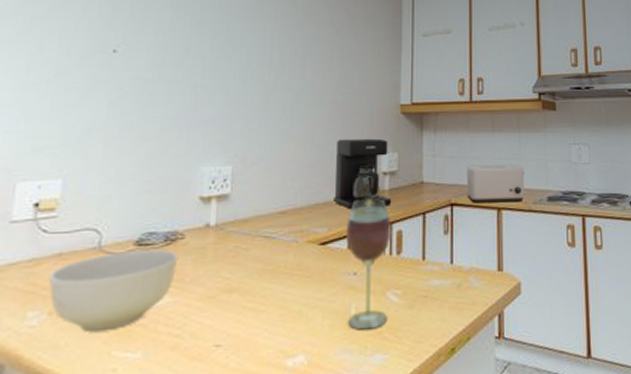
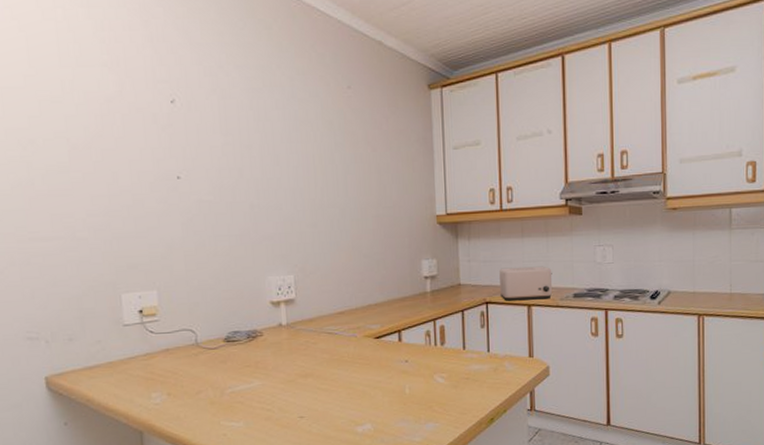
bowl: present [48,249,179,331] -> none [162,344,261,407]
coffee maker: present [334,138,392,209] -> none [382,247,434,309]
wineglass: present [346,199,392,330] -> none [396,299,436,405]

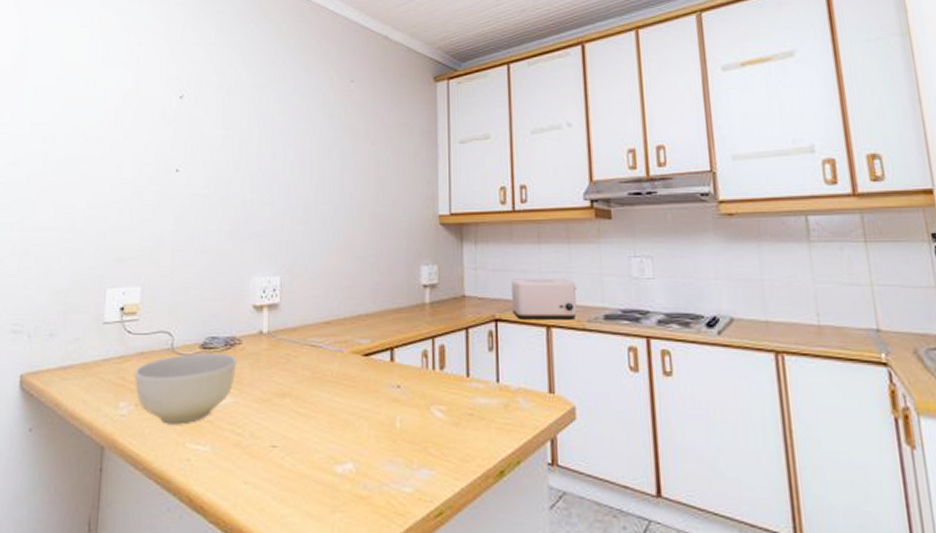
bowl: none [162,344,261,407] -> present [134,352,237,423]

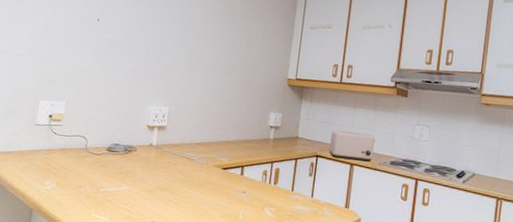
bowl: present [134,352,237,423] -> none [57,153,133,200]

